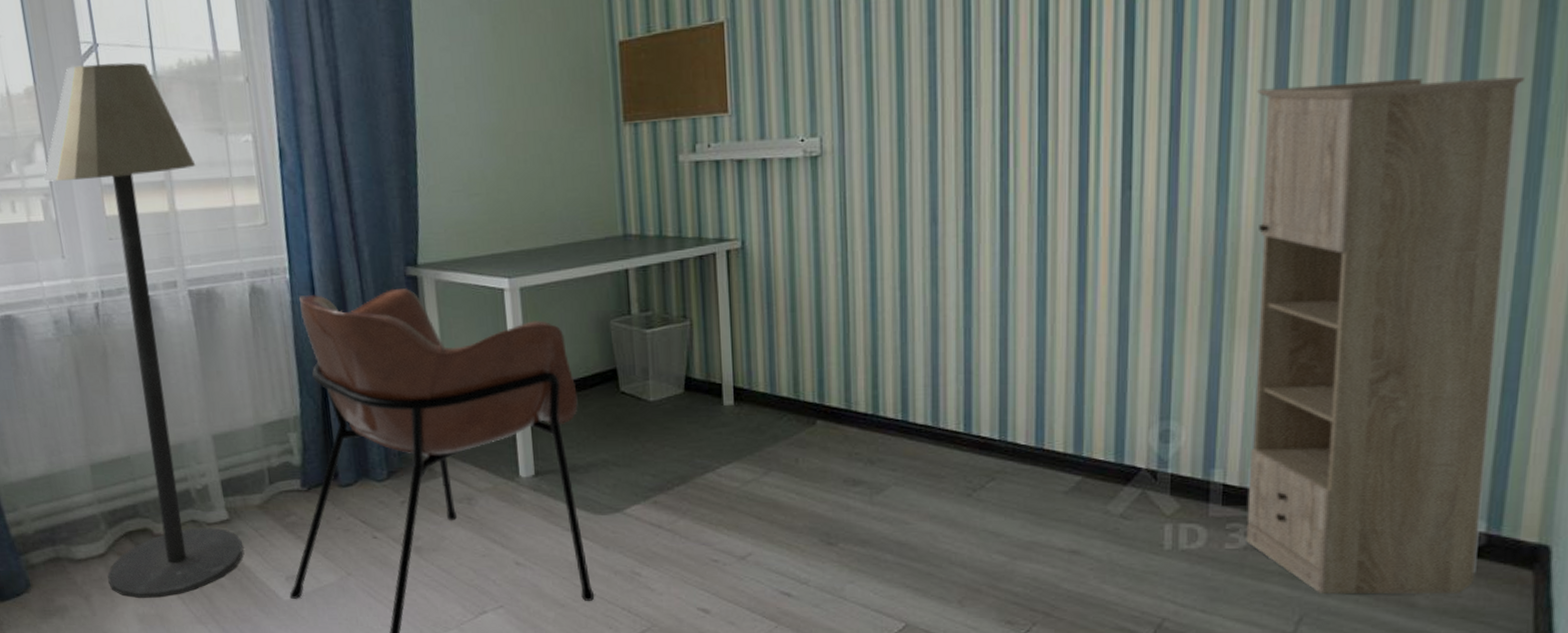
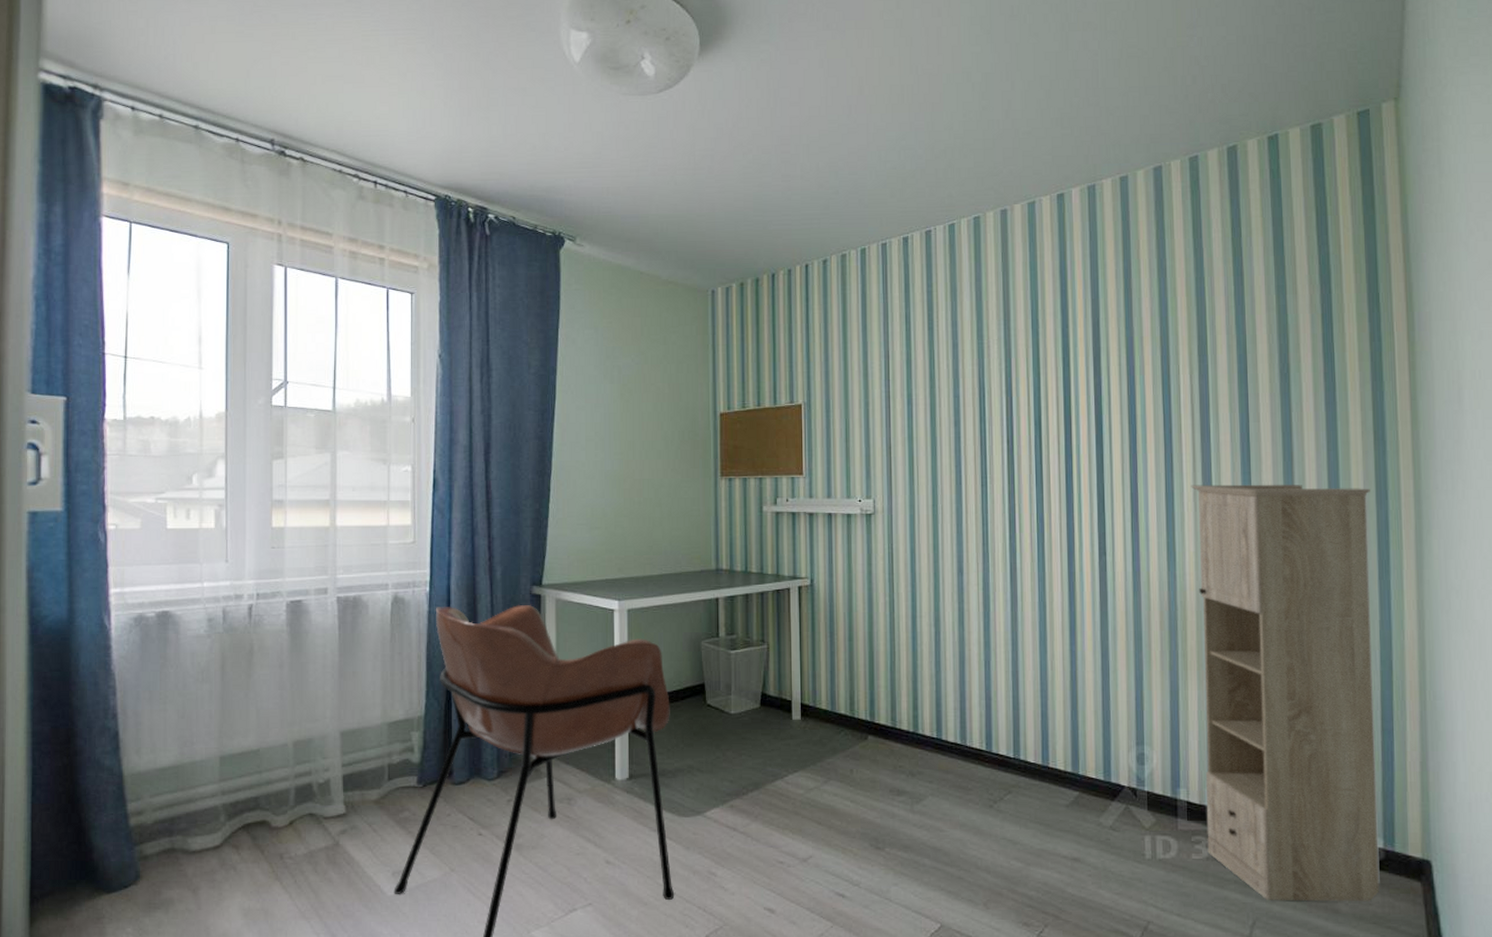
floor lamp: present [43,62,243,598] -> none [219,398,359,892]

